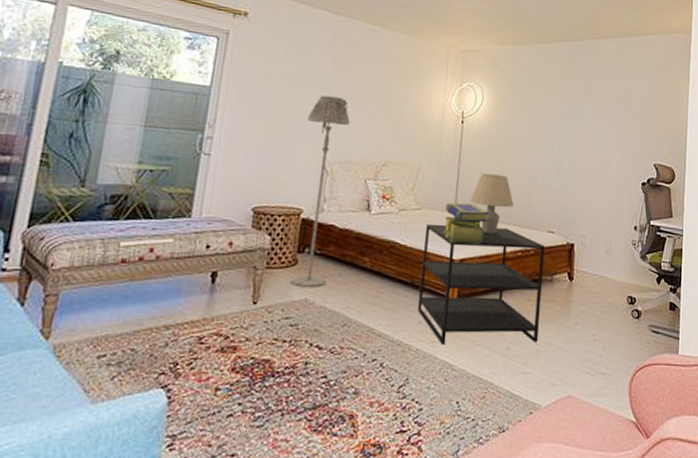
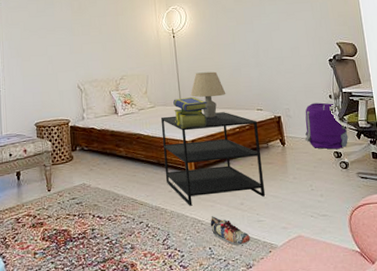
floor lamp: present [291,95,351,288] -> none [61,35,96,176]
shoe: none [463,361,510,401] -> present [210,216,250,245]
backpack: none [597,233,649,293] -> present [305,102,349,149]

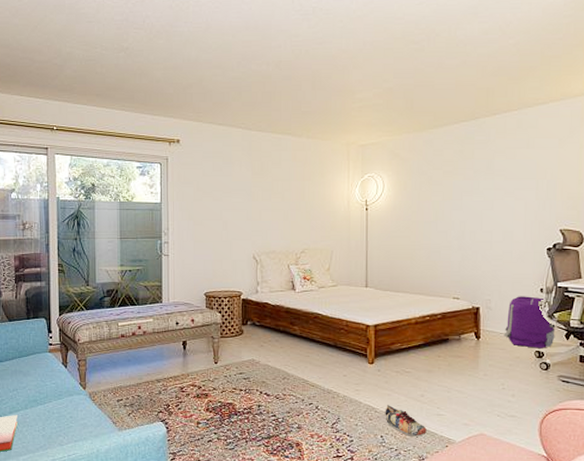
side table: present [160,112,265,206] -> none [341,297,452,393]
stack of books: present [173,96,208,129] -> none [358,278,397,312]
table lamp: present [190,71,226,118] -> none [378,252,420,302]

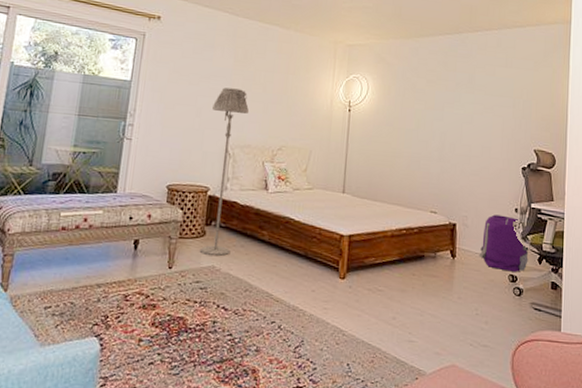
floor lamp: none [237,200,271,351] -> present [200,87,250,257]
shoe: present [385,405,427,437] -> none [353,327,397,366]

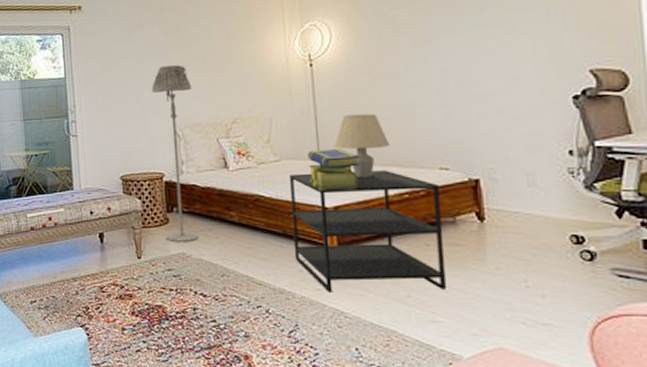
side table: none [310,202,429,314] -> present [288,170,446,292]
stack of books: none [333,183,375,222] -> present [308,148,361,191]
table lamp: none [356,157,399,213] -> present [334,113,390,178]
backpack: present [479,214,530,272] -> none [519,161,601,231]

